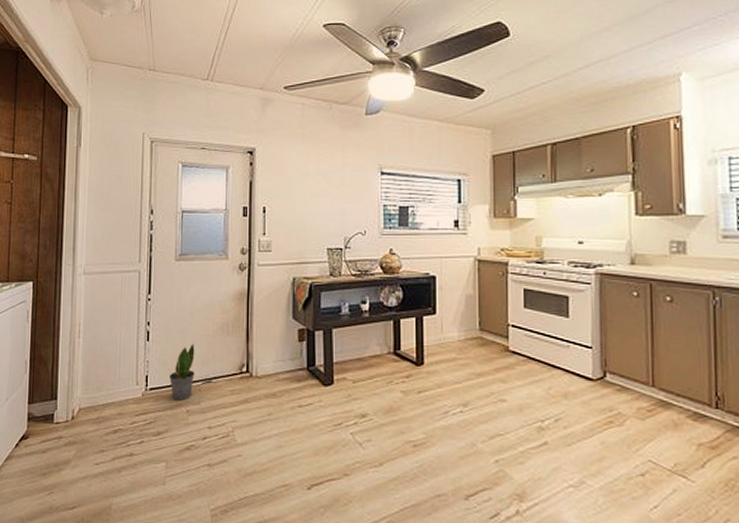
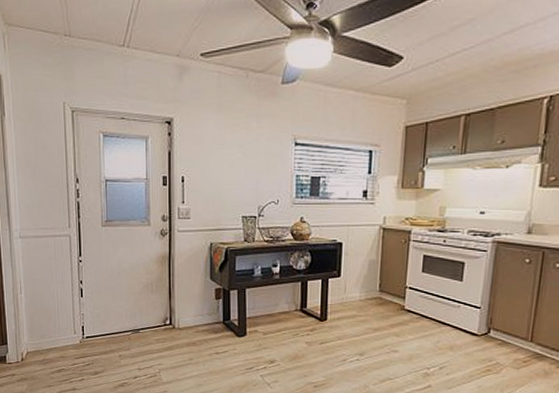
potted plant: present [170,343,195,401] -> none [103,299,124,347]

